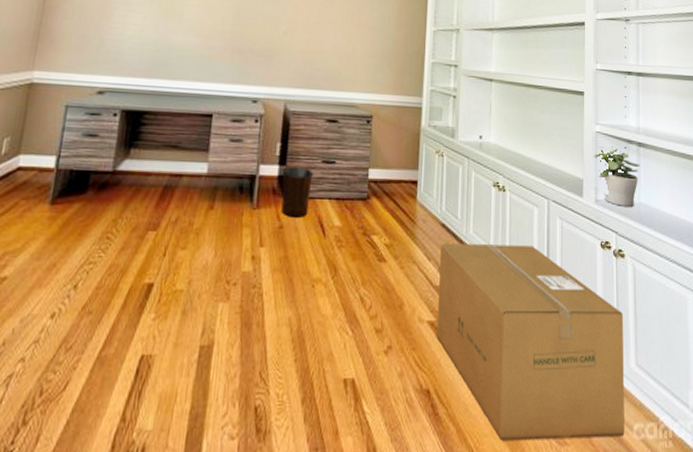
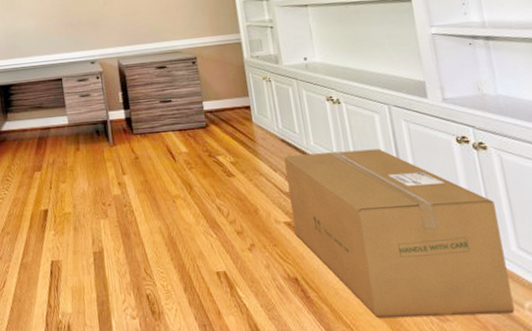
waste bin: present [281,167,314,218] -> none [128,109,157,150]
potted plant: present [594,146,640,208] -> none [434,45,492,102]

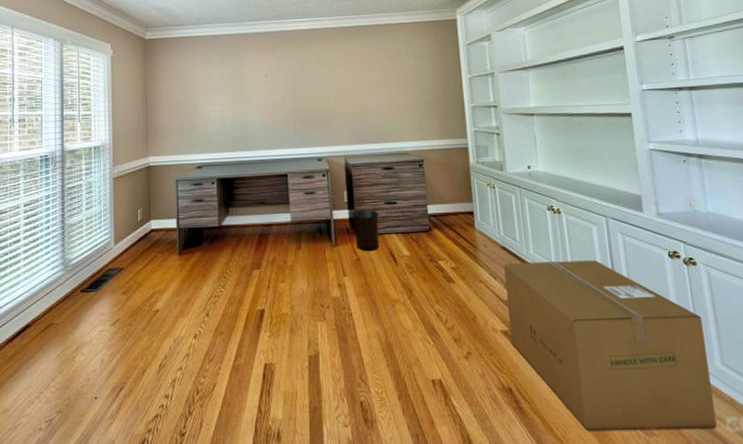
waste bin: none [128,109,157,150] -> present [352,209,380,251]

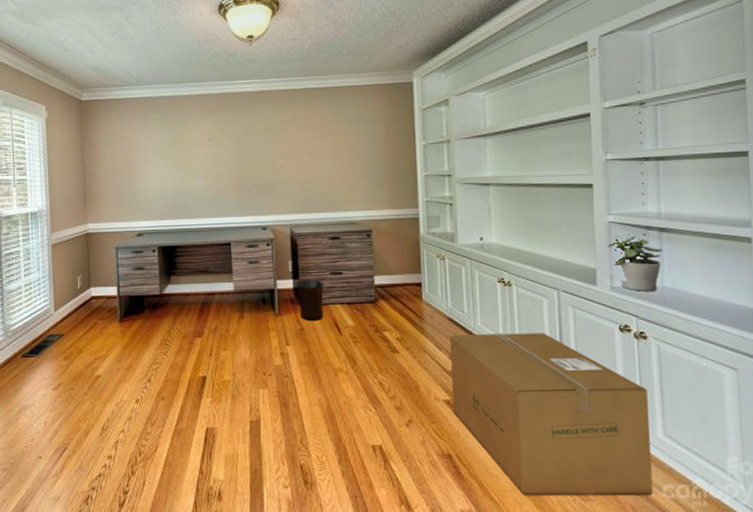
potted plant: none [650,161,704,218] -> present [608,234,663,292]

